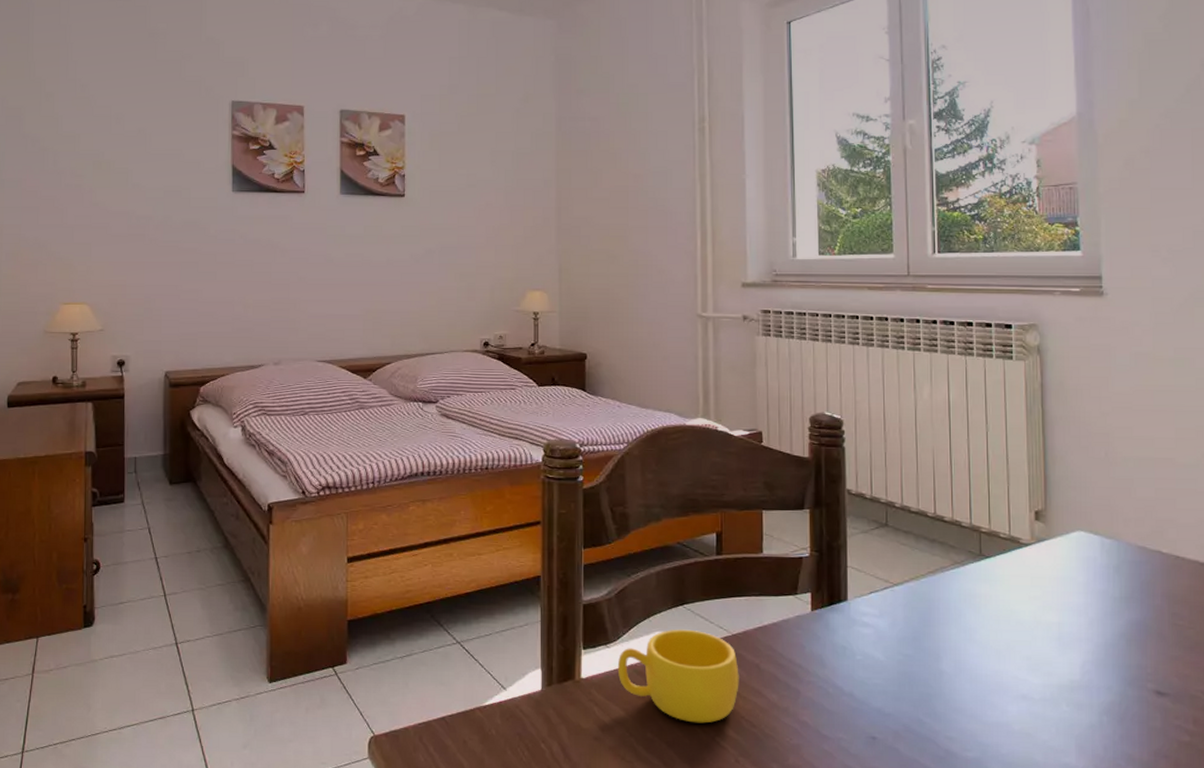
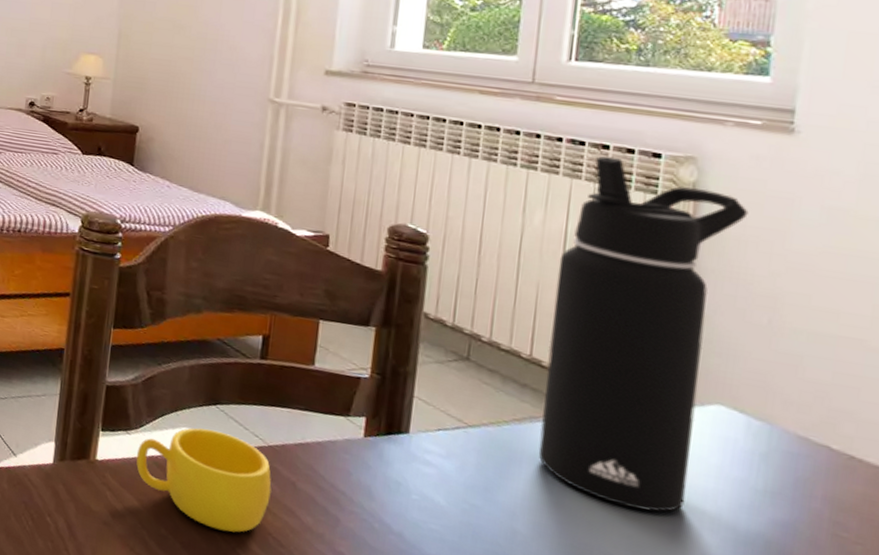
water bottle: none [947,331,1080,632] -> present [538,155,749,512]

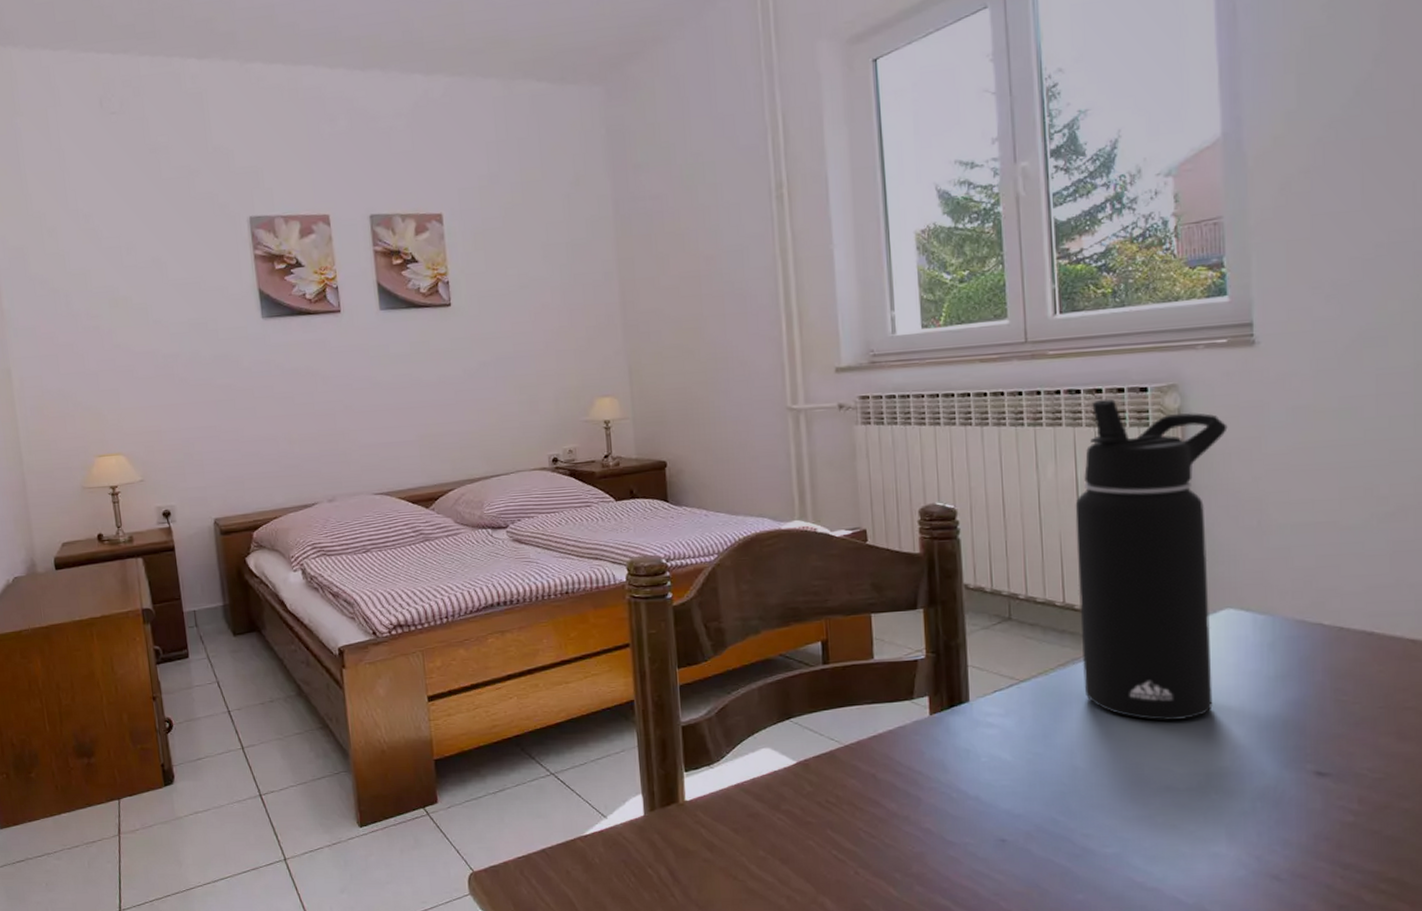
cup: present [136,428,272,533] -> none [722,743,855,838]

